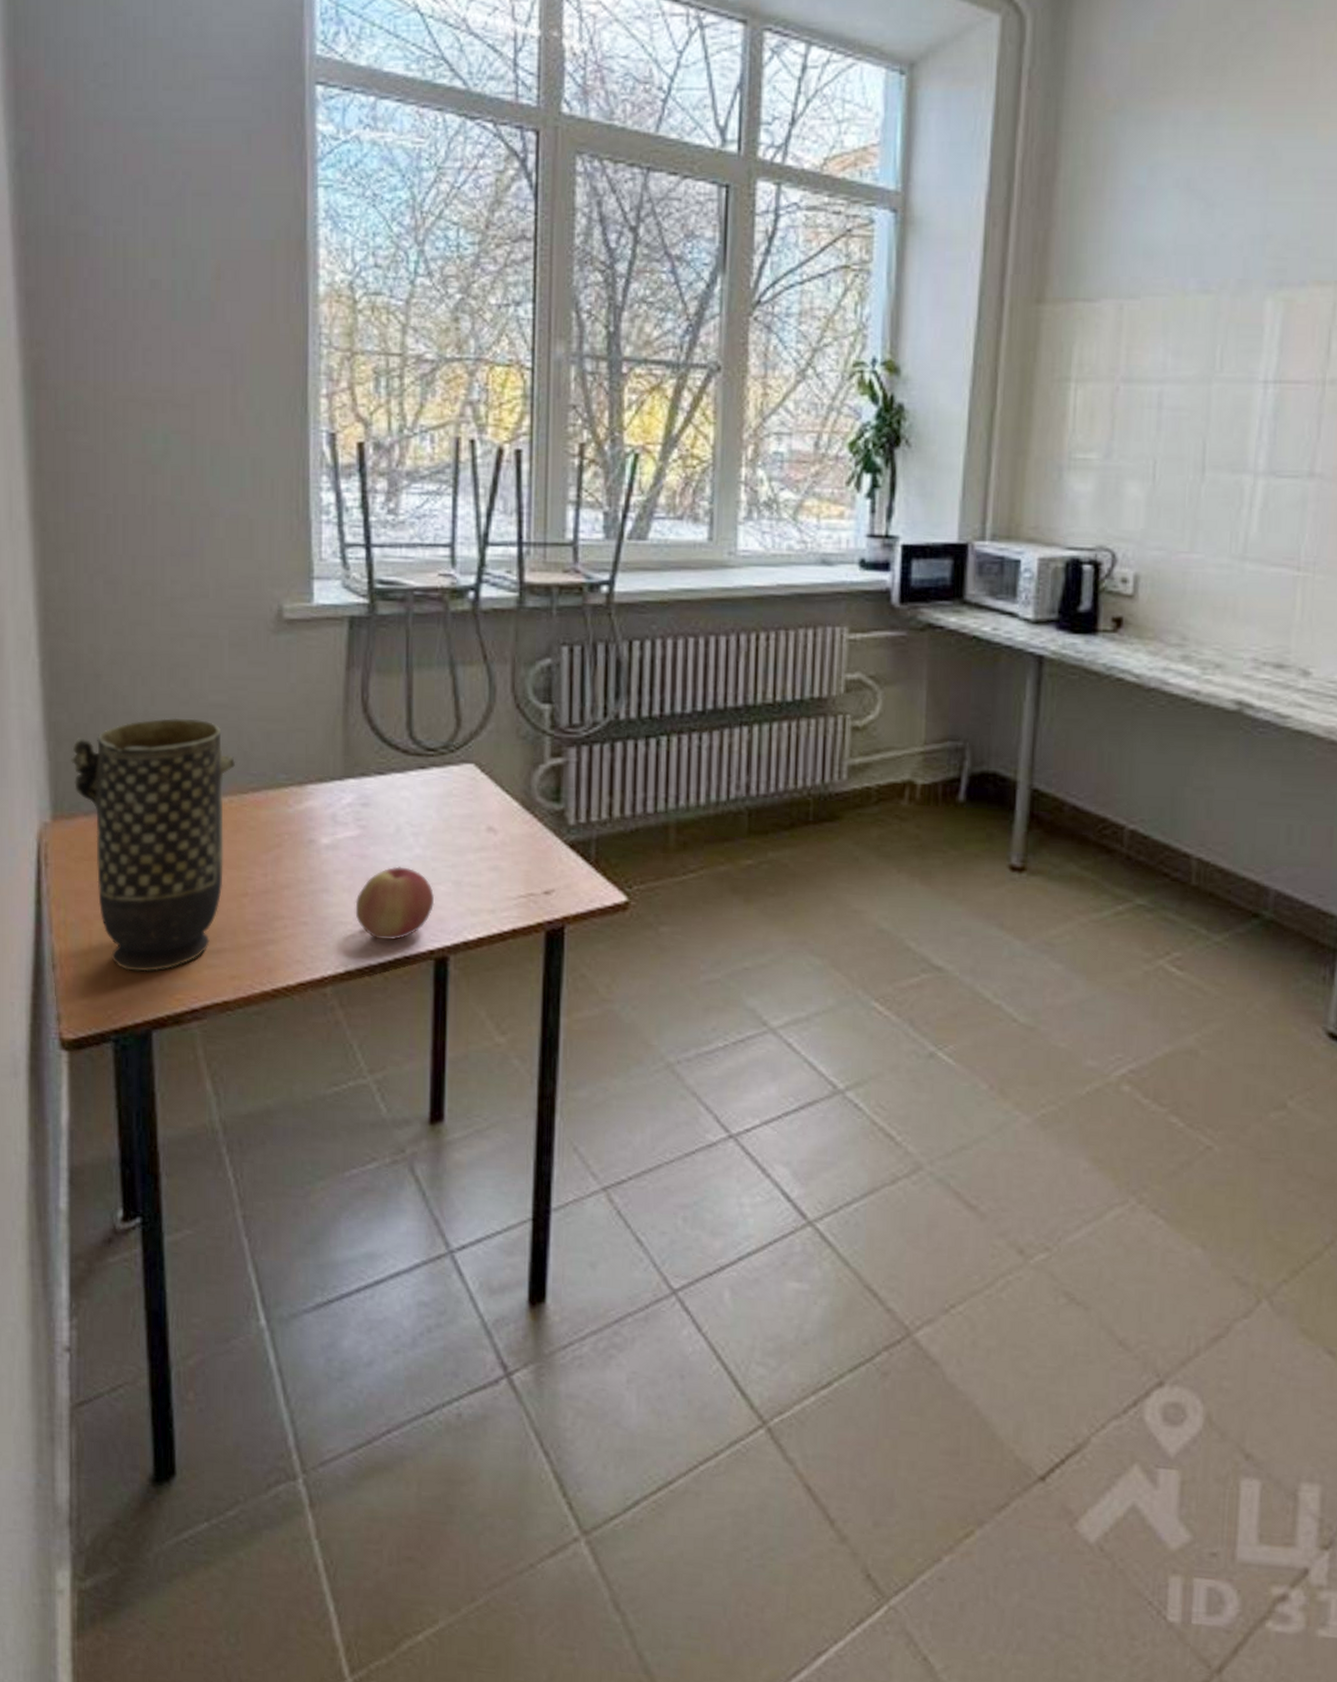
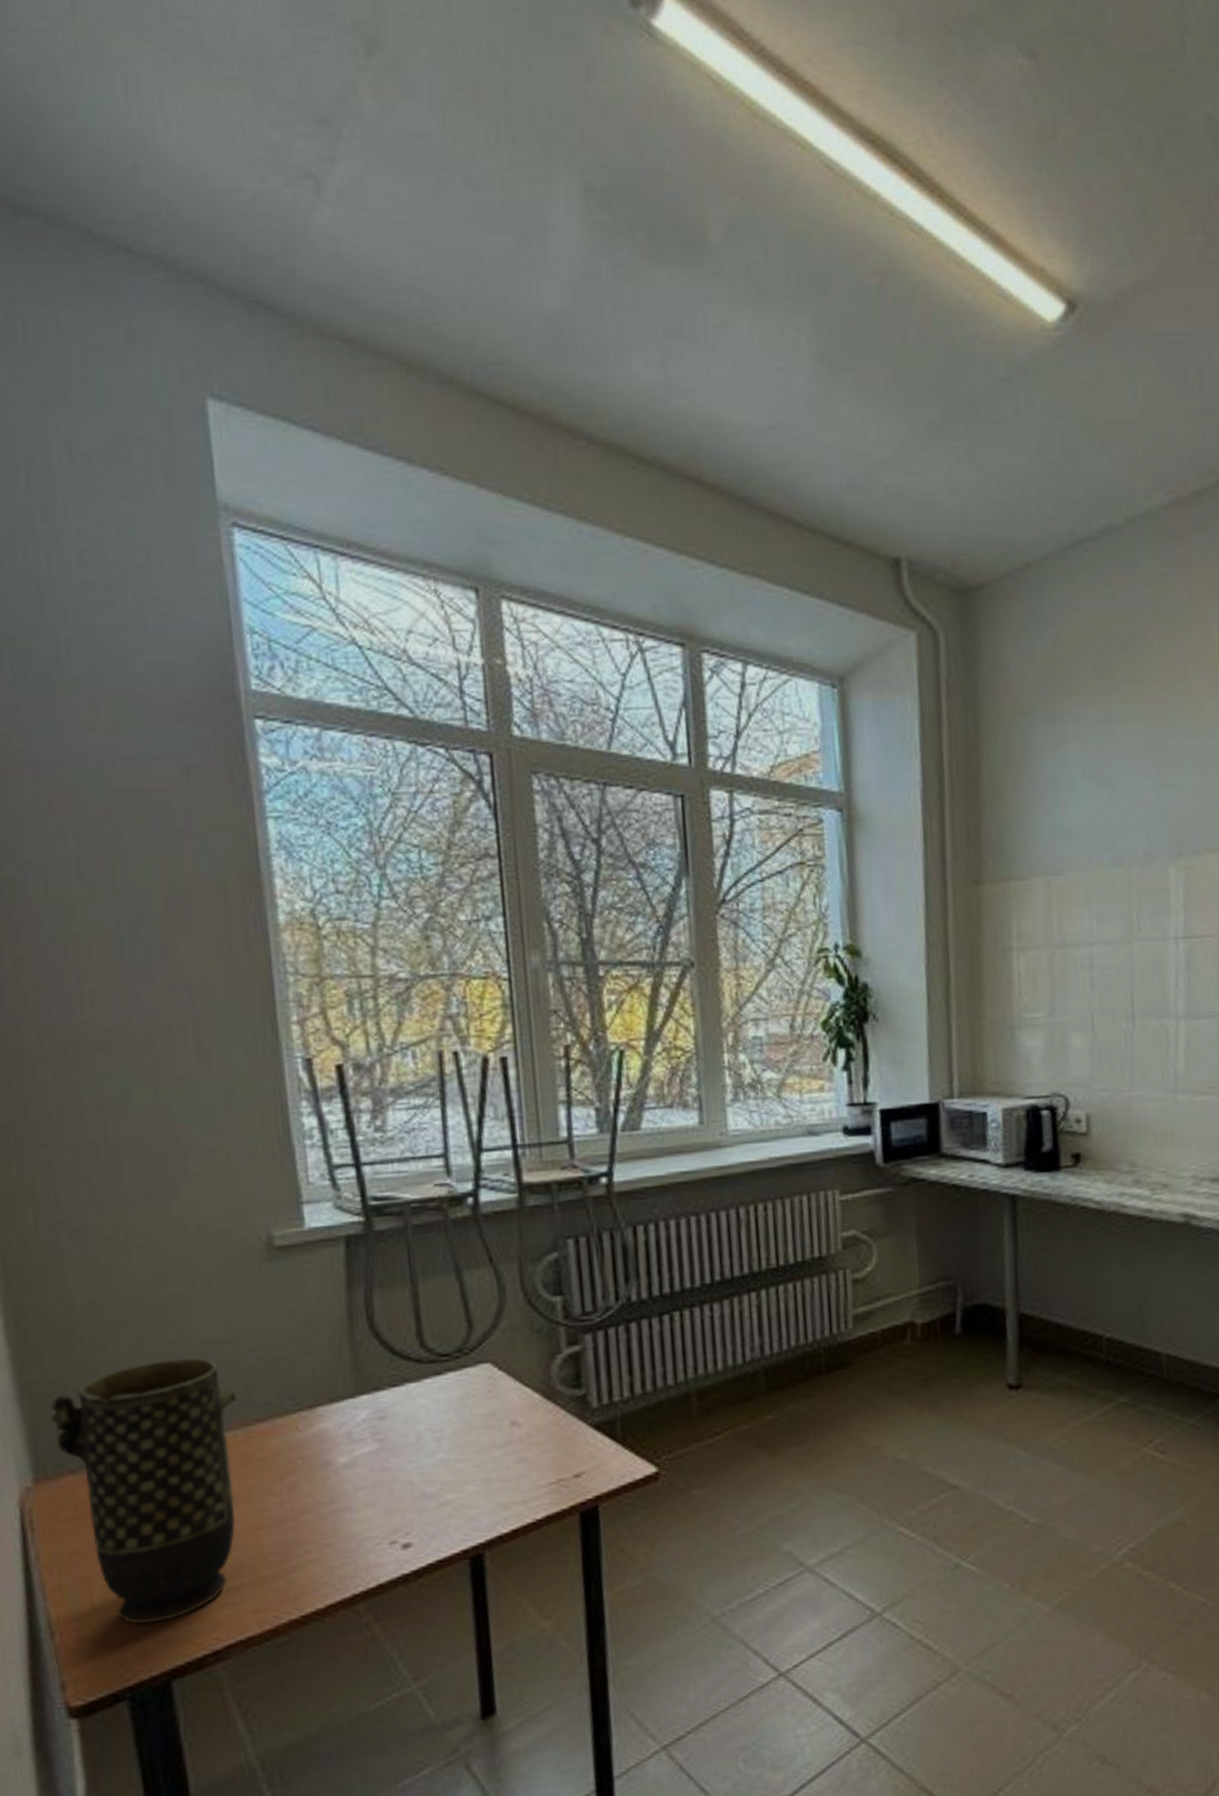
apple: present [355,866,435,940] -> none [380,1473,464,1549]

